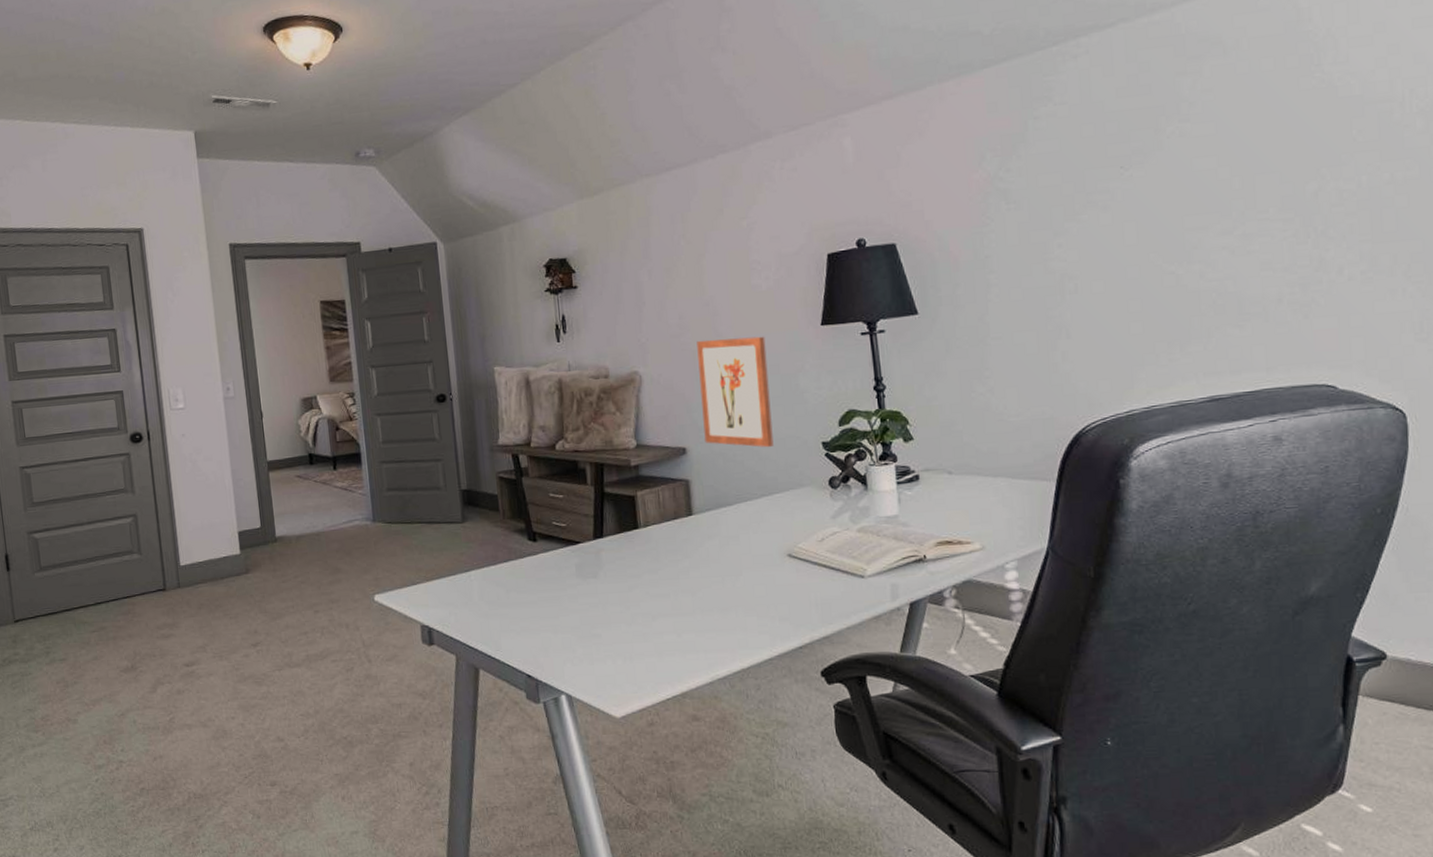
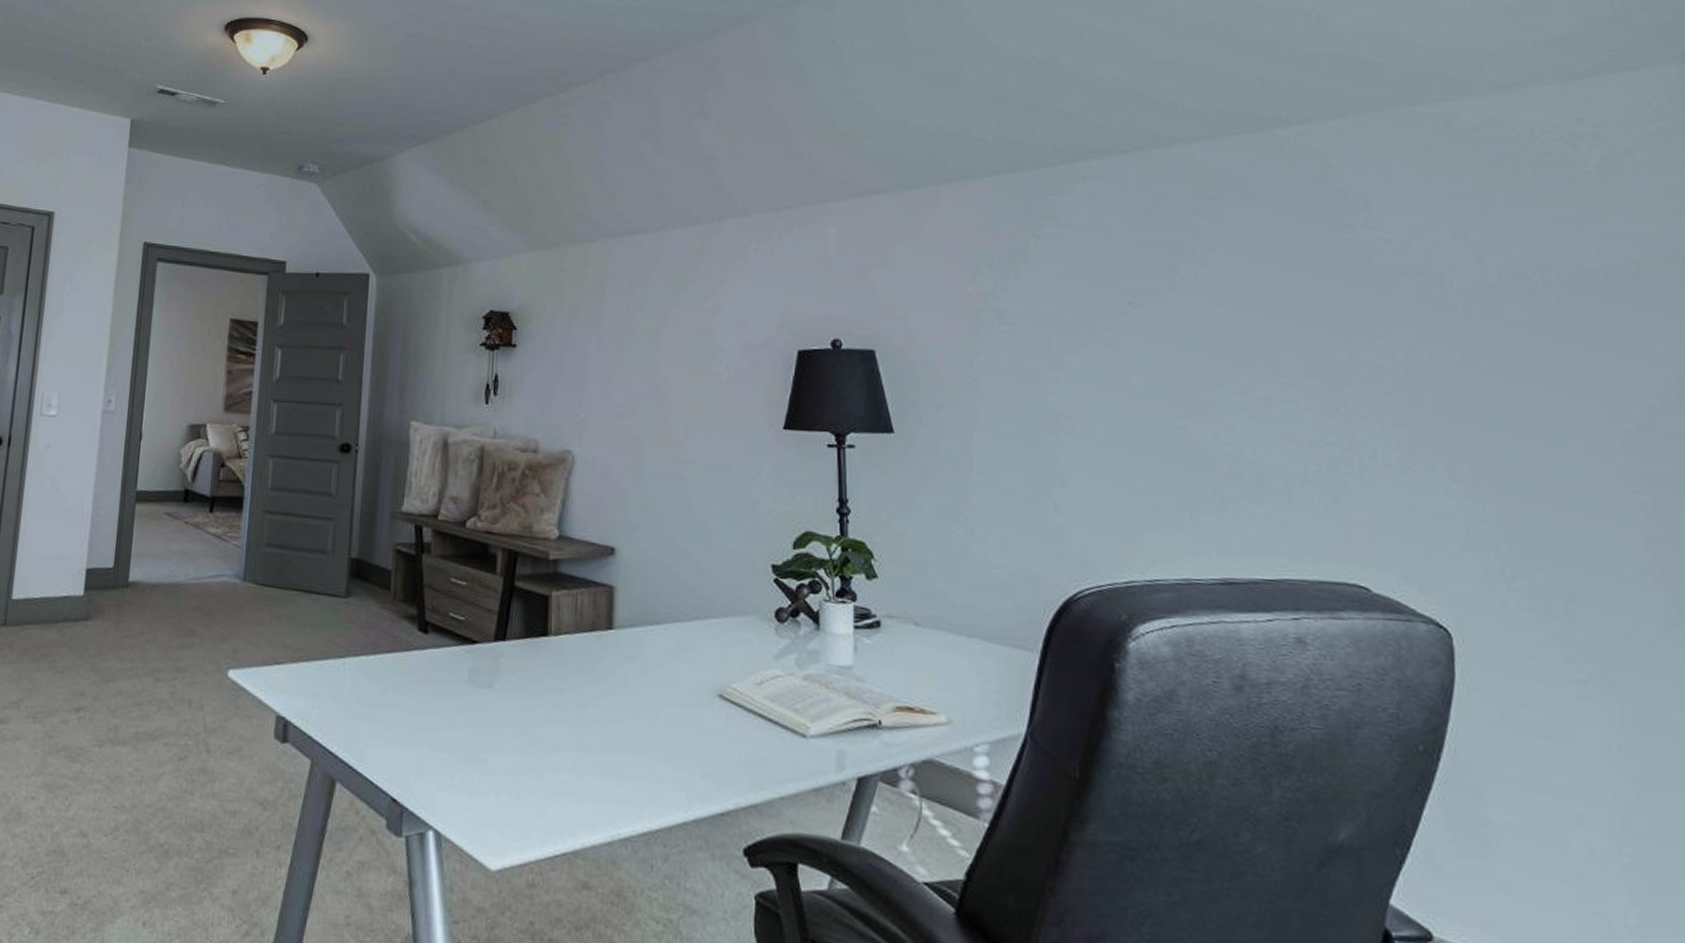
wall art: present [697,336,774,448] -> none [637,425,719,562]

